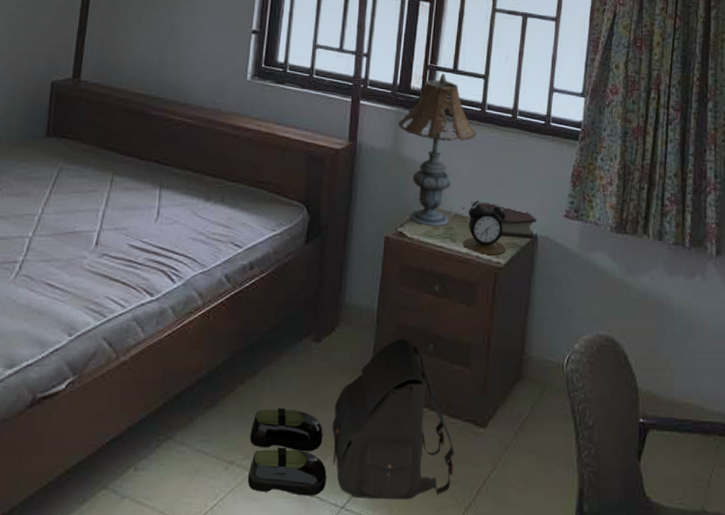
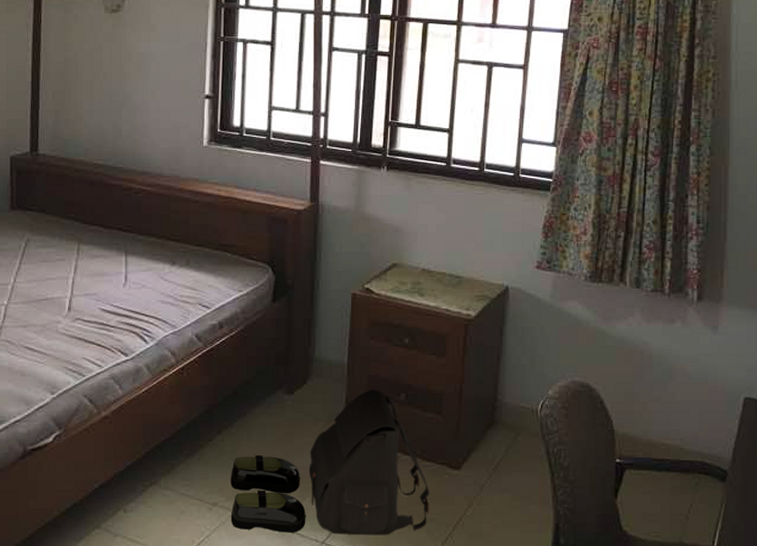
table lamp: present [398,73,485,226] -> none [360,129,450,281]
alarm clock: present [463,202,506,256] -> none [432,256,475,308]
hardback book: present [471,200,537,239] -> none [439,255,507,290]

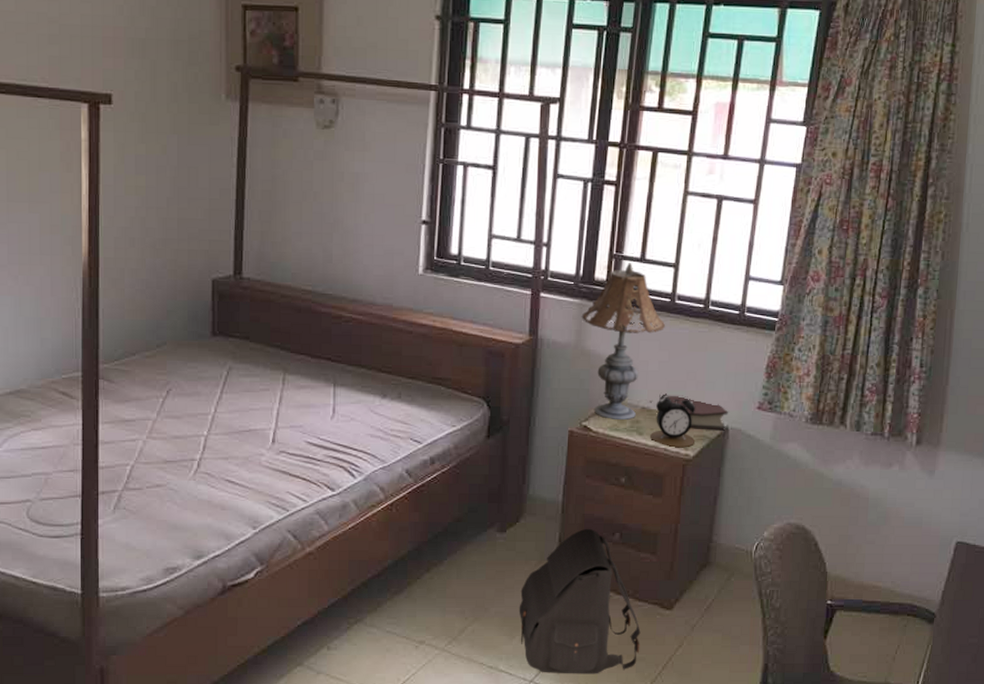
slippers: present [230,454,306,533] -> none [438,593,515,671]
table lamp: none [360,129,450,281] -> present [581,263,674,420]
alarm clock: none [432,256,475,308] -> present [650,395,696,448]
hardback book: none [439,255,507,290] -> present [659,394,728,431]

